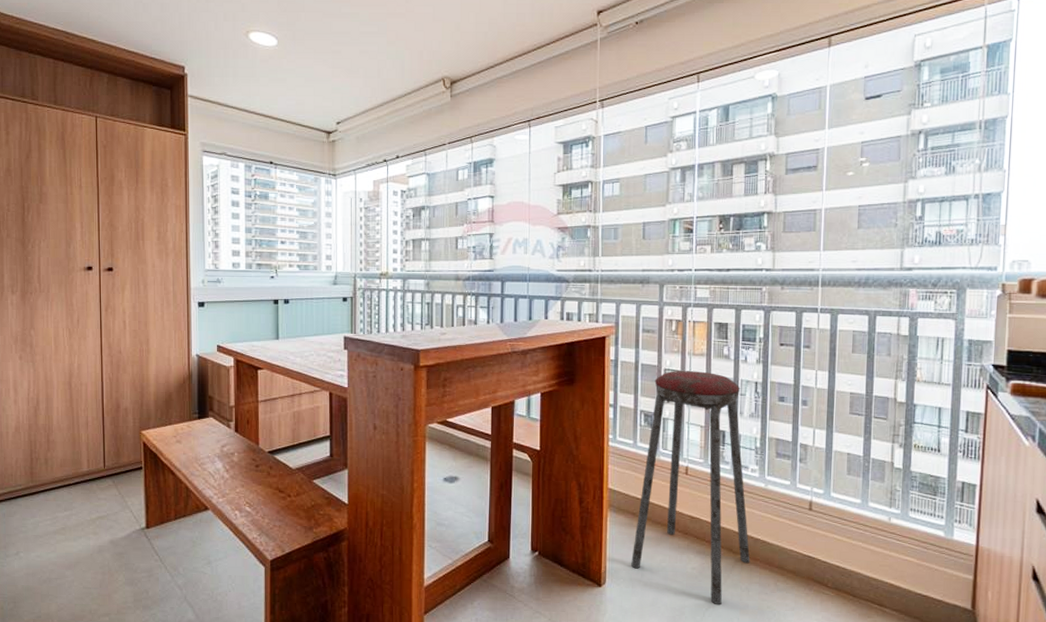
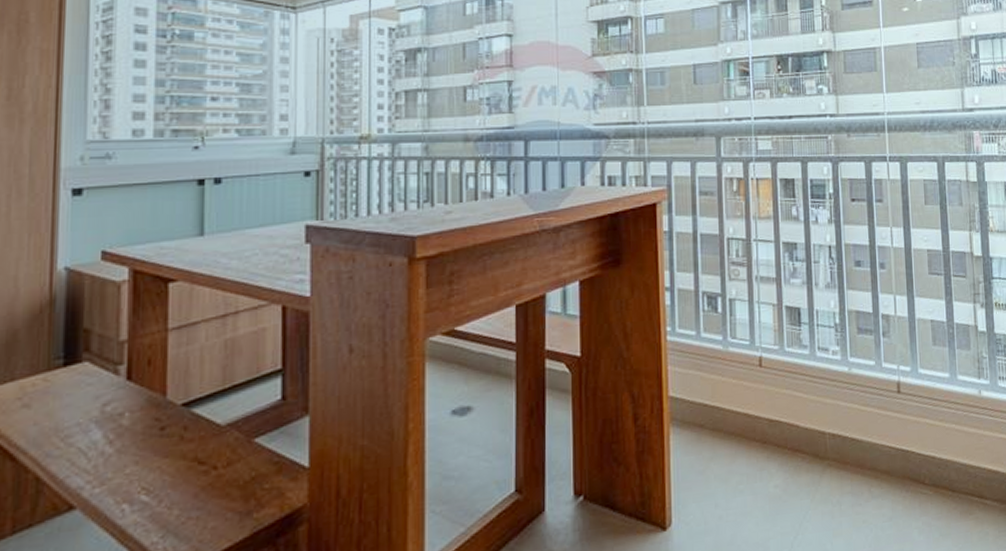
music stool: present [631,371,751,605] -> none [702,237,840,530]

